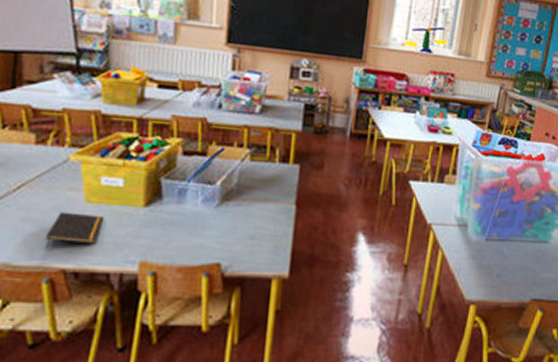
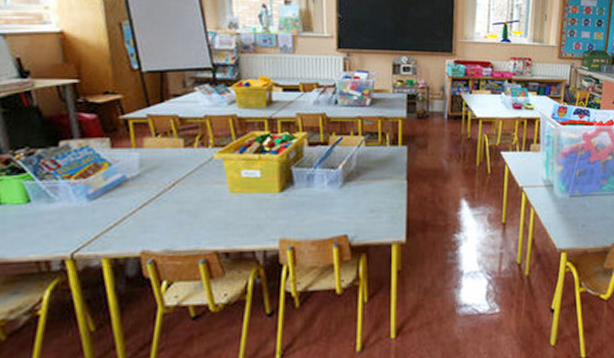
notepad: present [45,212,105,248] -> none [199,202,247,234]

